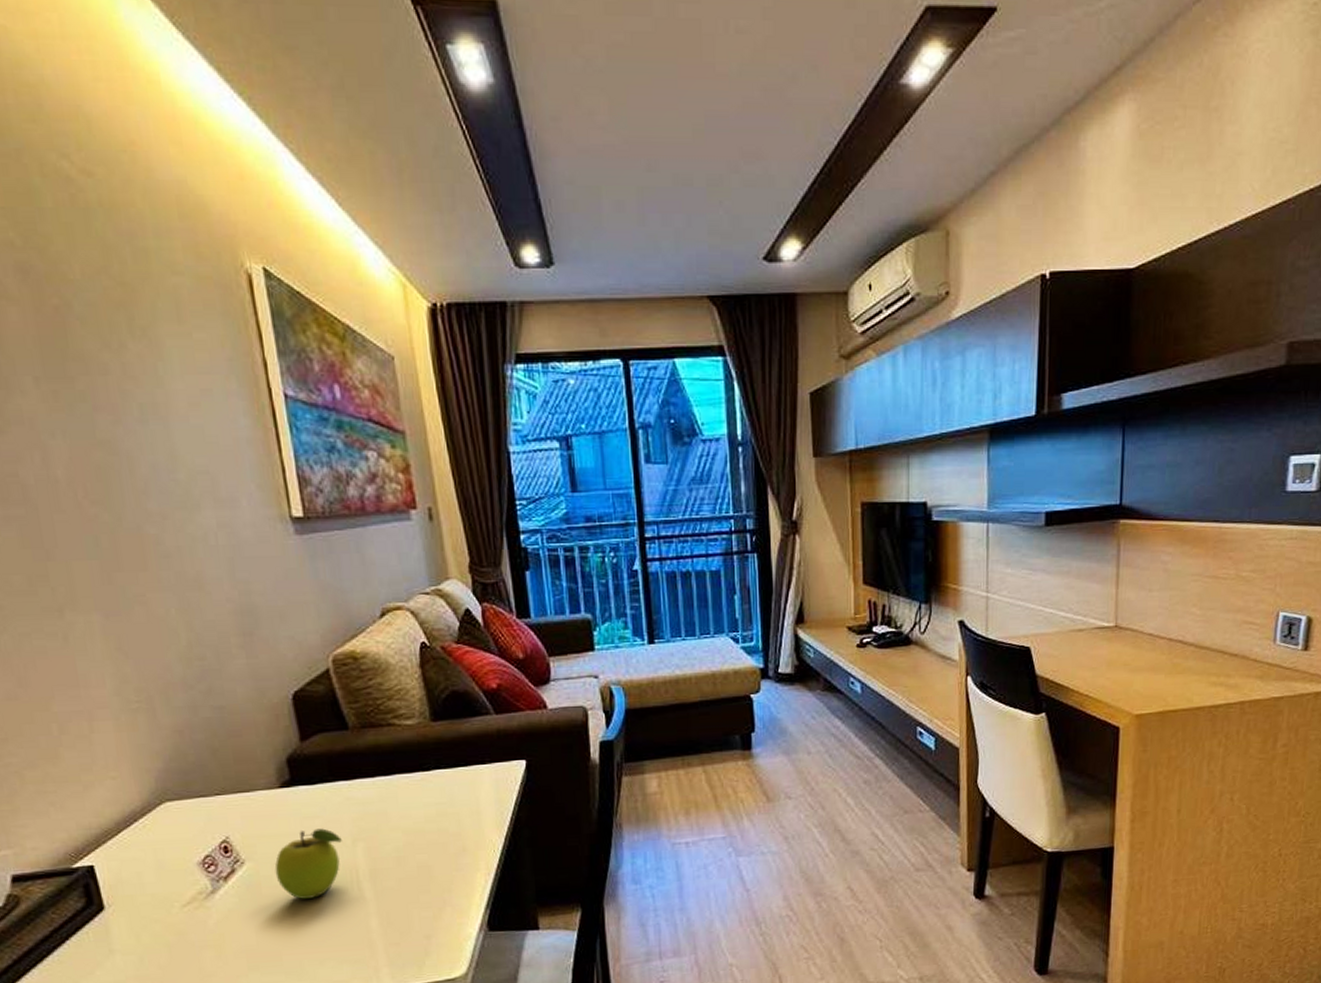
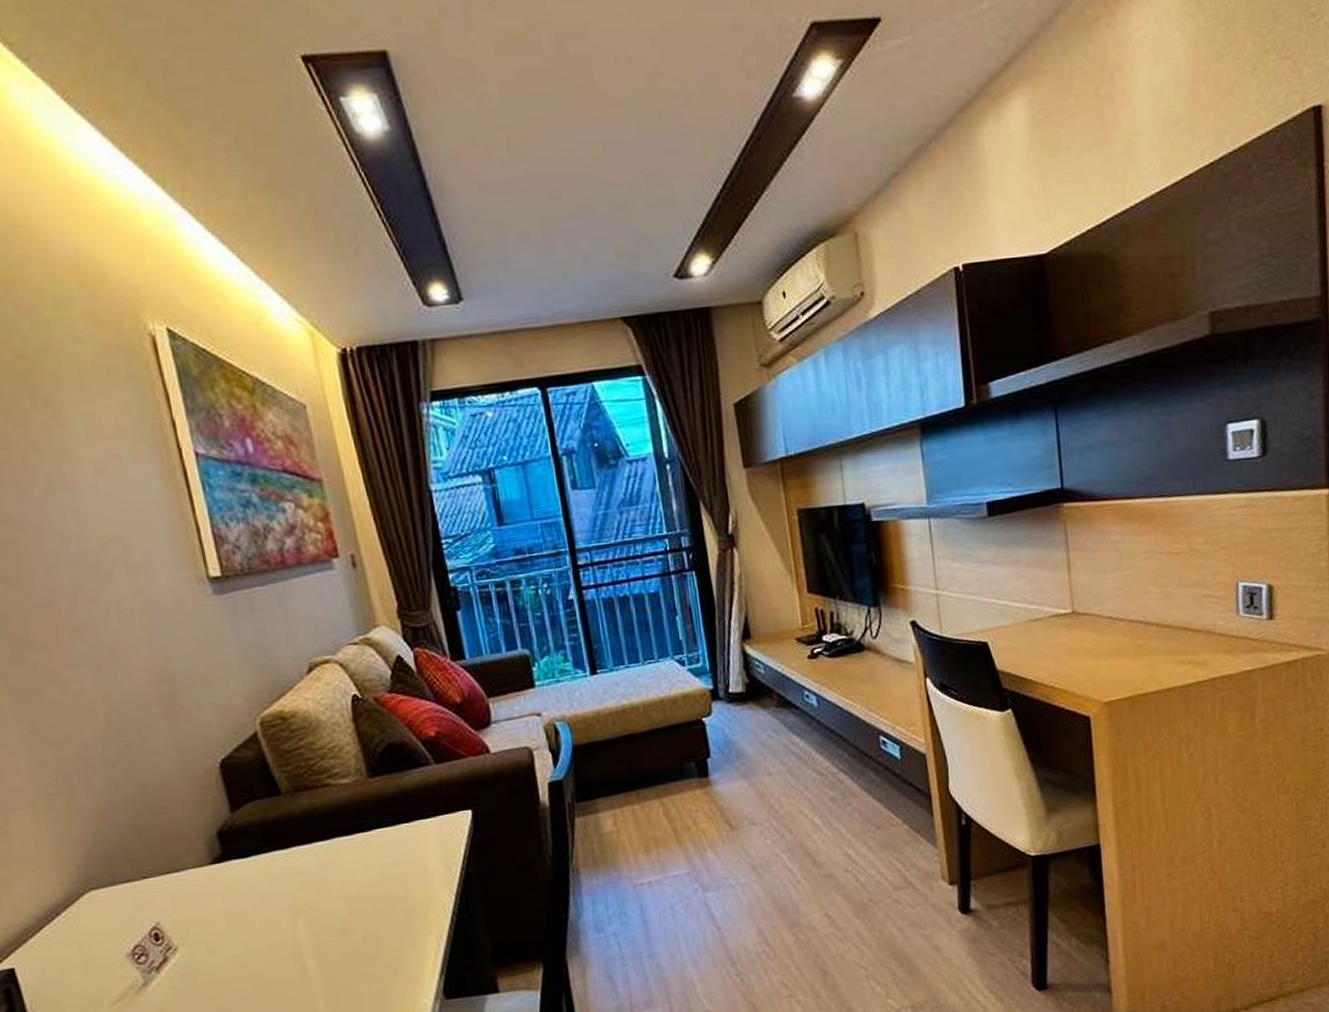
fruit: present [275,828,342,899] -> none [210,903,281,984]

